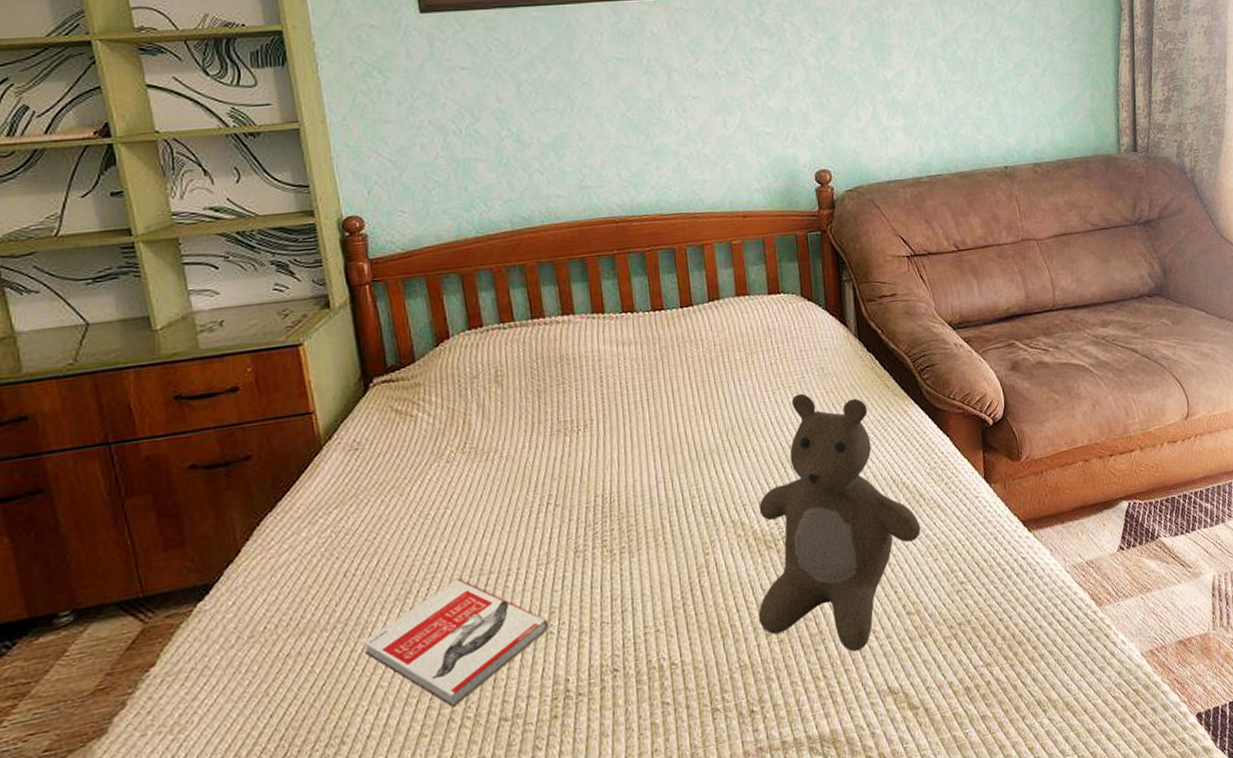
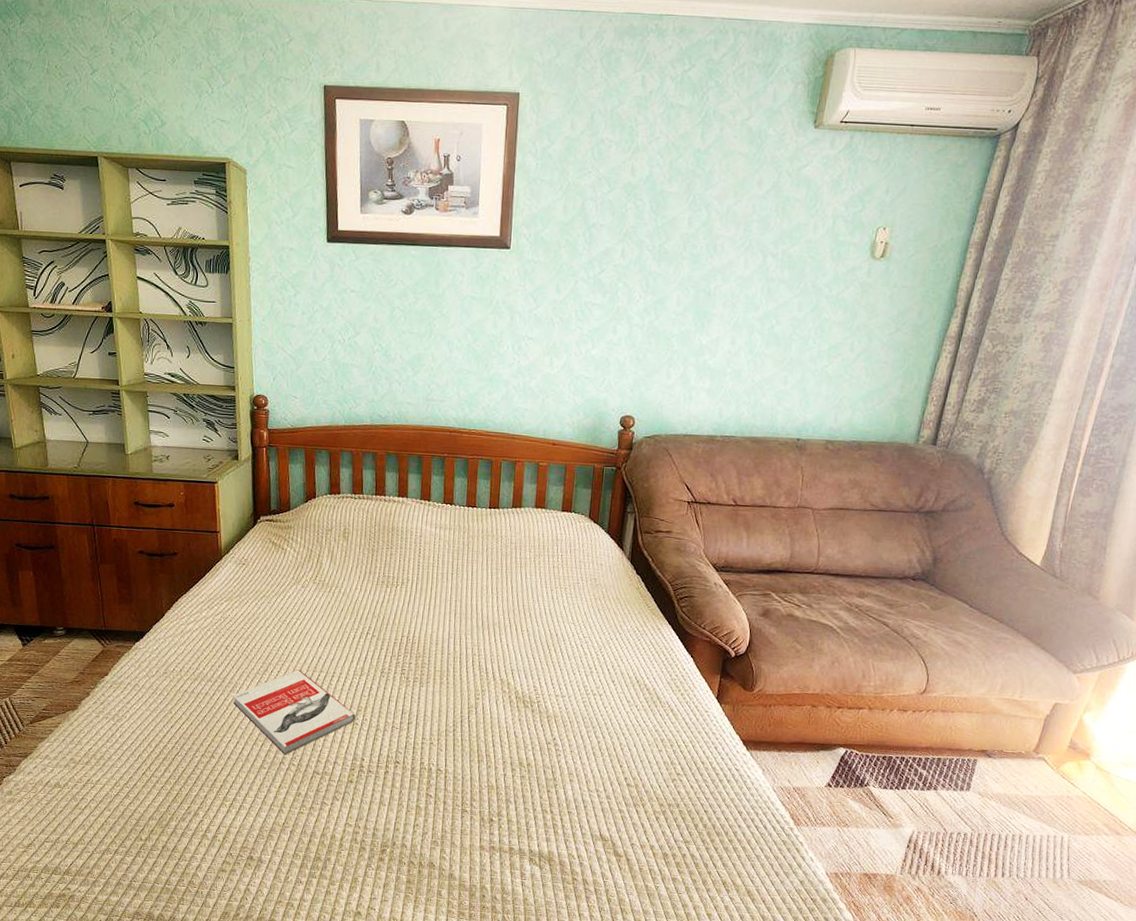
teddy bear: present [758,393,921,652] -> none [509,595,653,801]

